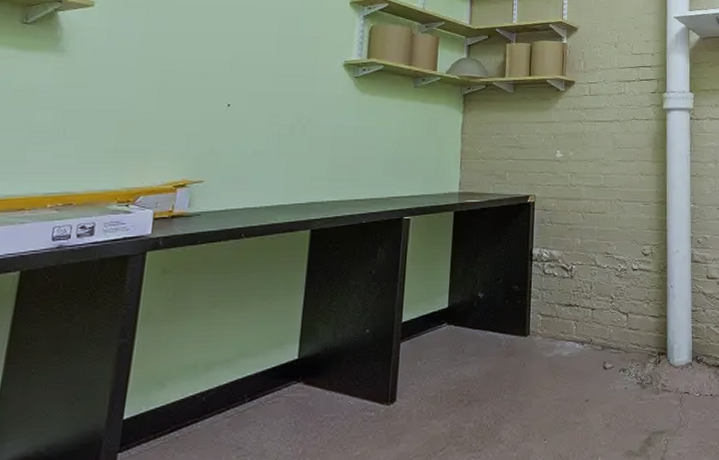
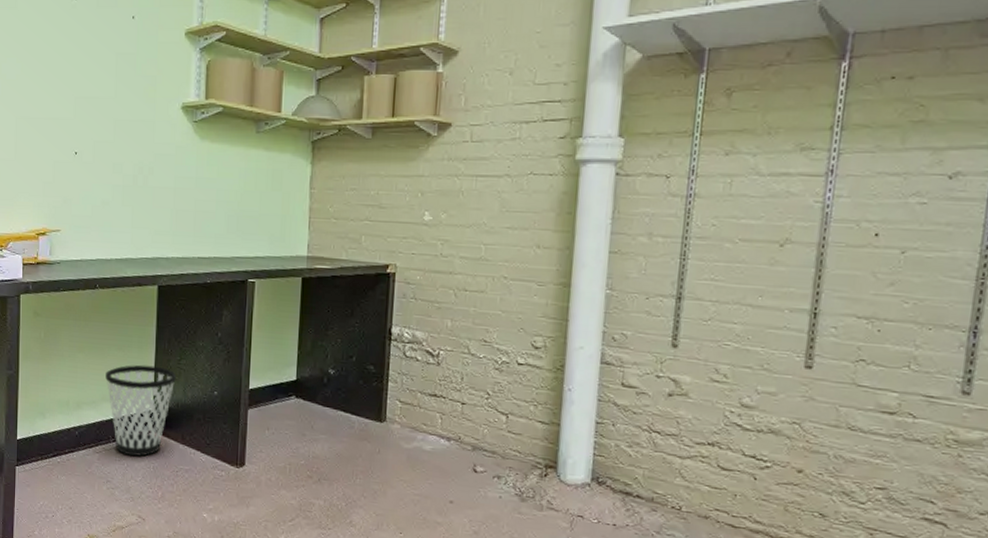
wastebasket: none [244,311,326,414] -> present [105,364,176,457]

